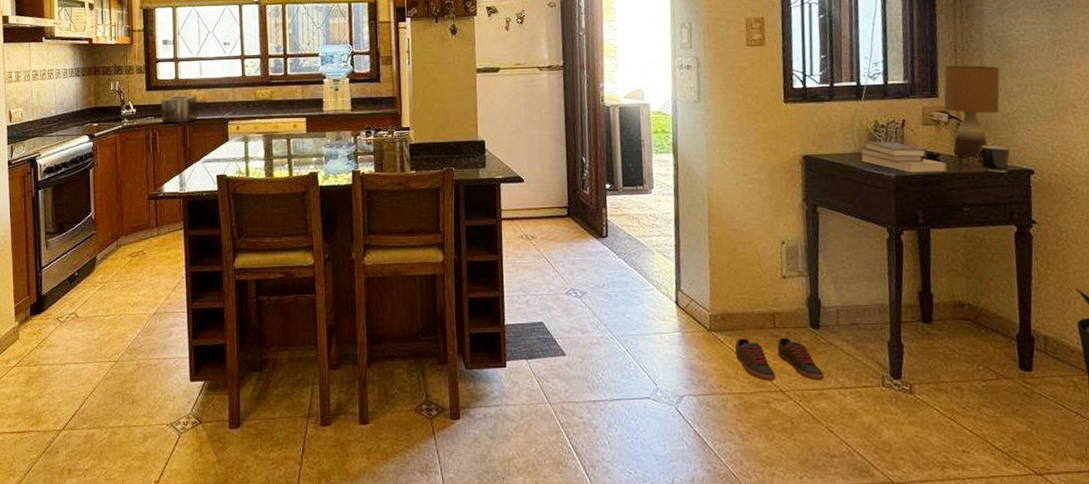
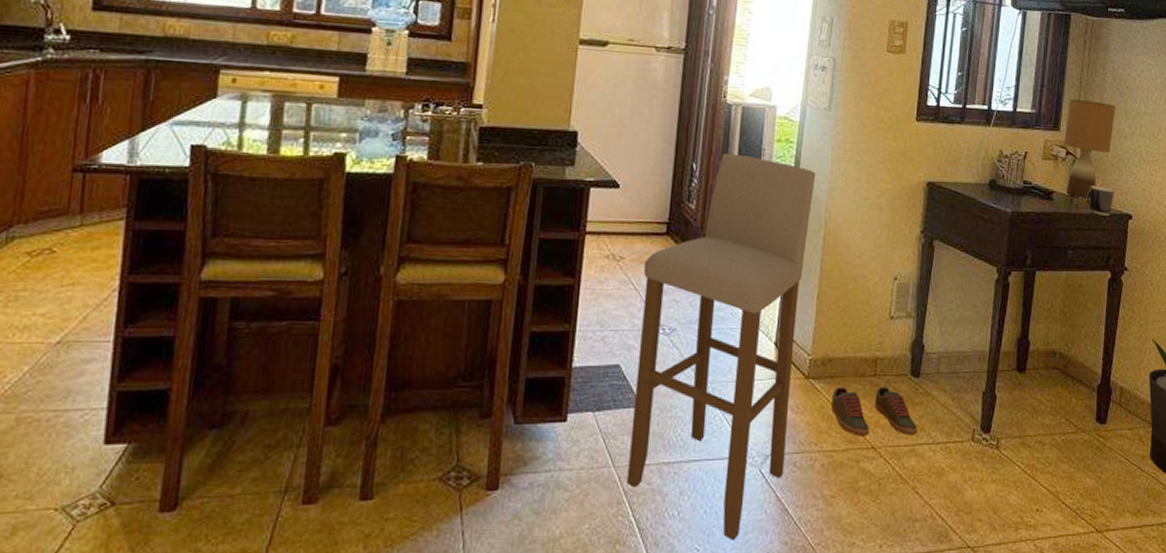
toaster: present [161,95,197,125] -> none [111,23,176,66]
bar stool: none [552,146,699,466] -> present [626,153,815,540]
books: present [860,141,948,173] -> none [982,171,1059,211]

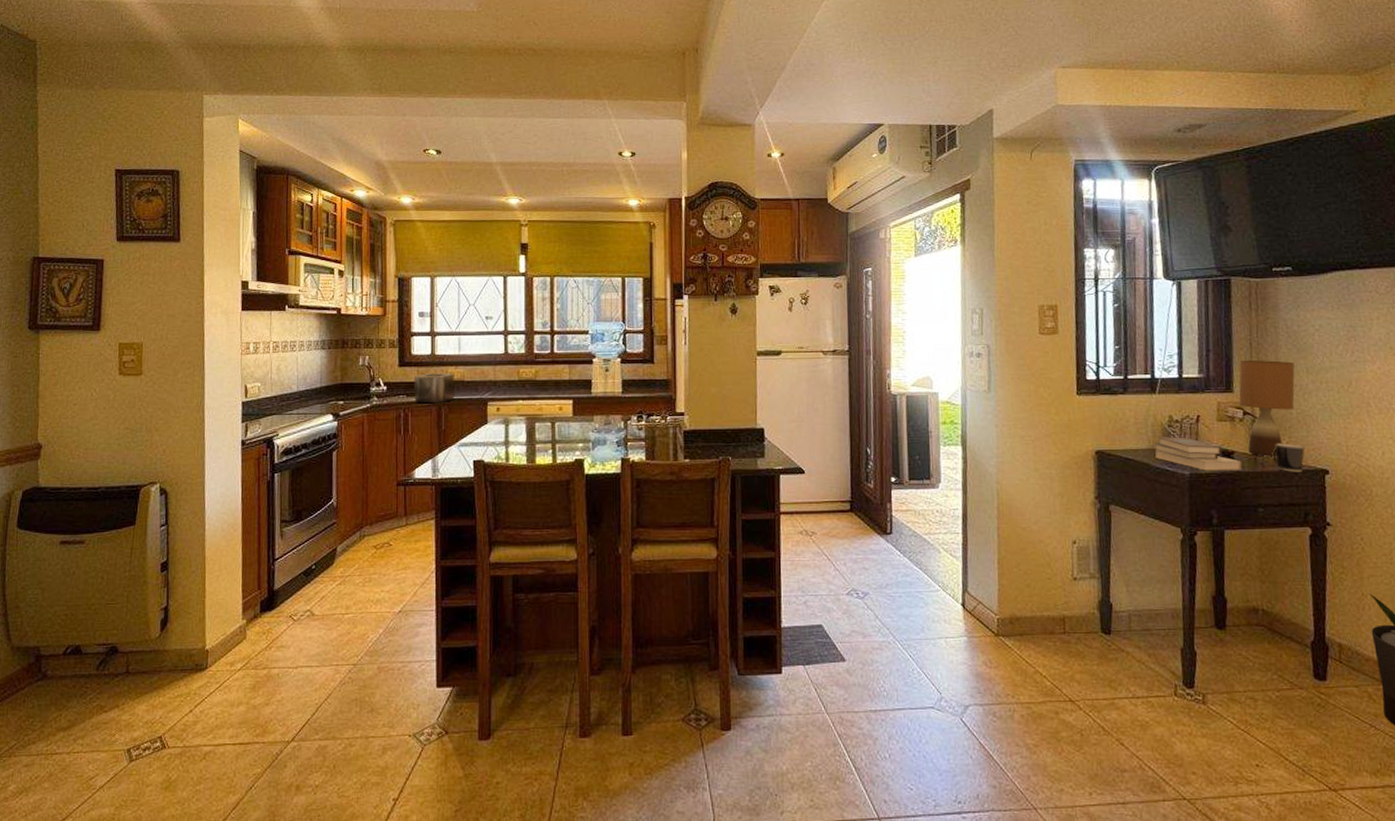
toaster: none [111,23,176,66] -> present [414,372,455,404]
bar stool: present [626,153,815,540] -> none [833,437,985,781]
shoe: present [831,386,918,436] -> none [1024,643,1116,689]
books: none [982,171,1059,211] -> present [1154,437,1243,471]

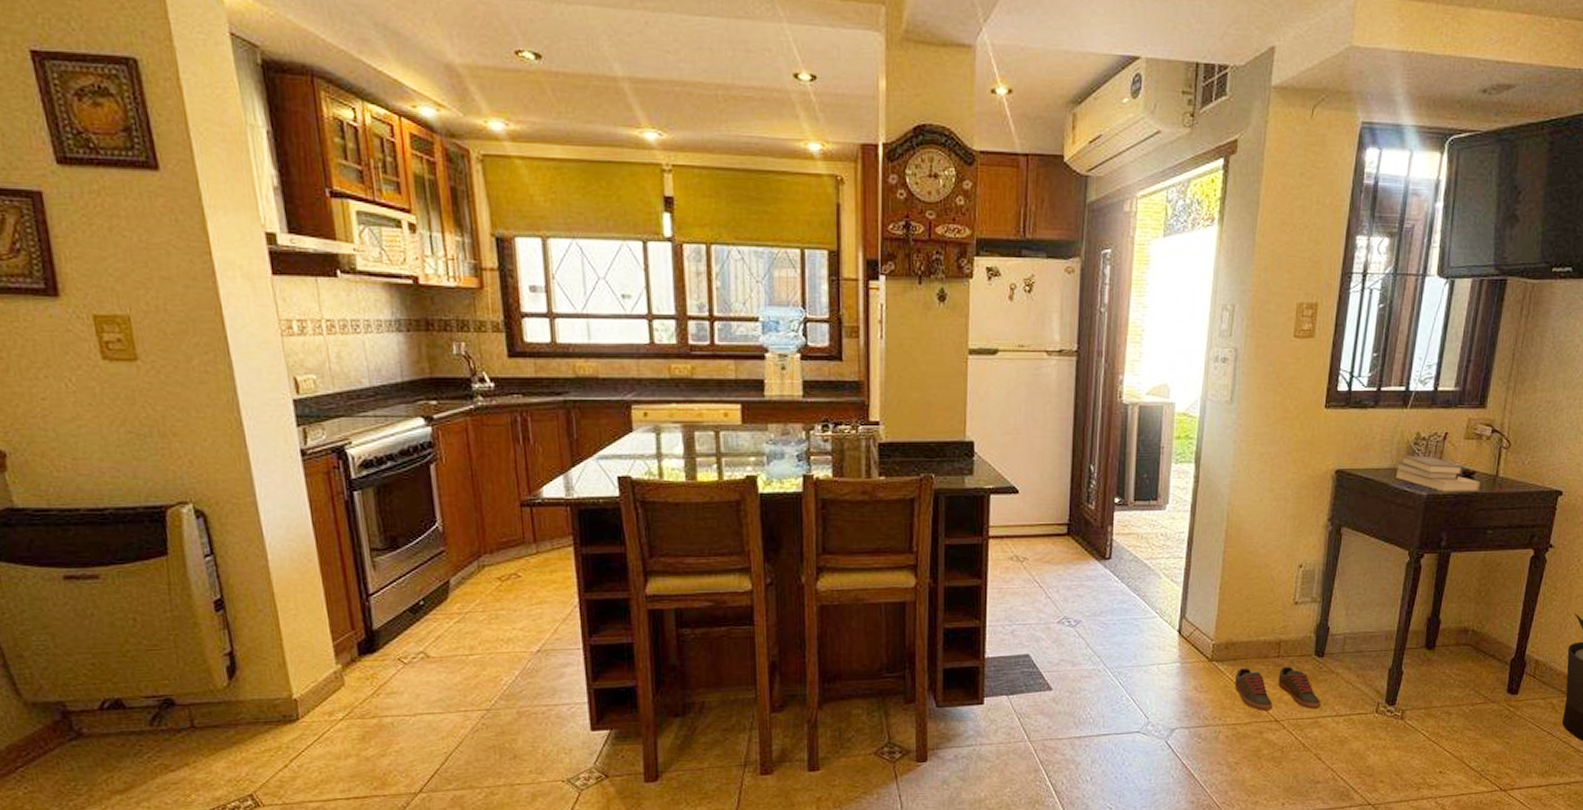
toaster: present [414,372,455,404] -> none [531,366,587,406]
shoe: none [1024,643,1116,689] -> present [1235,666,1321,711]
table lamp: present [1238,360,1295,458] -> none [1490,372,1553,478]
mug: present [1272,443,1306,472] -> none [1511,463,1545,493]

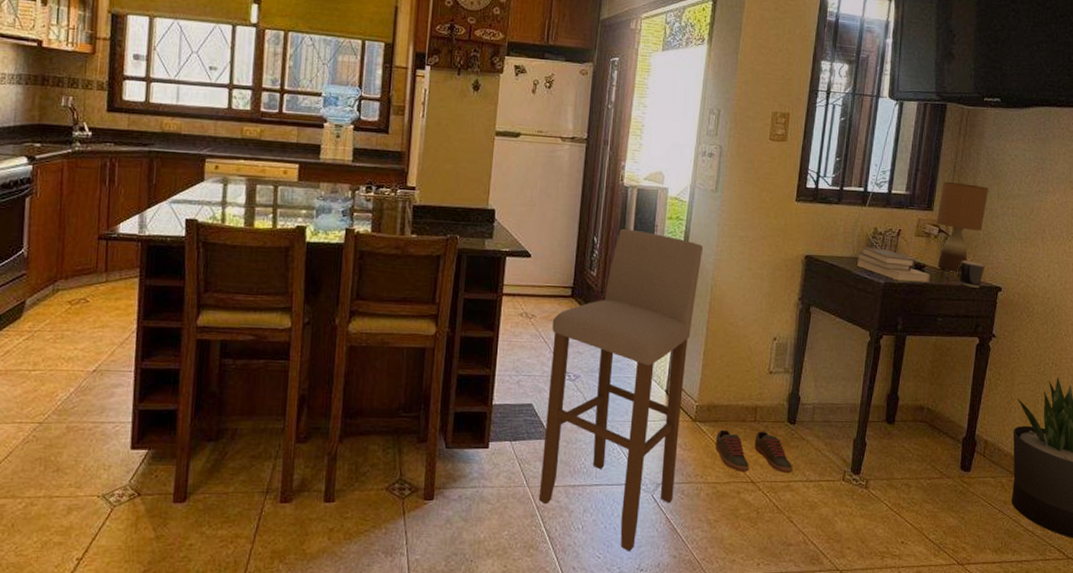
bar stool: none [1041,453,1217,800] -> present [538,228,703,551]
table lamp: none [1490,372,1553,478] -> present [936,181,988,273]
mug: none [1511,463,1545,493] -> present [957,260,986,288]

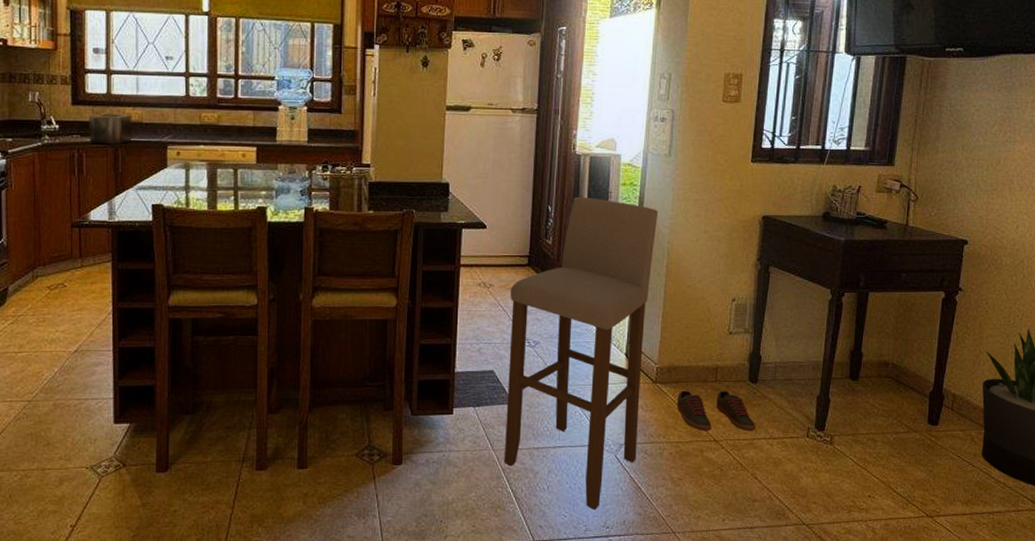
toaster: none [123,121,170,156] -> present [89,112,132,145]
books: present [856,247,931,283] -> none [815,205,893,238]
table lamp: present [936,181,988,273] -> none [898,135,952,228]
mug: present [957,260,986,288] -> none [920,214,950,242]

